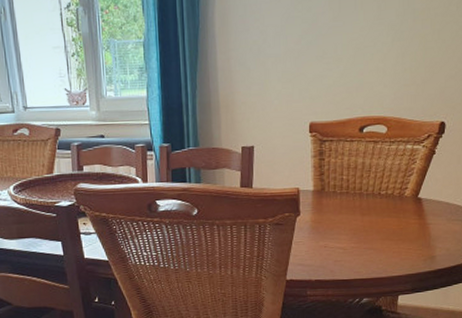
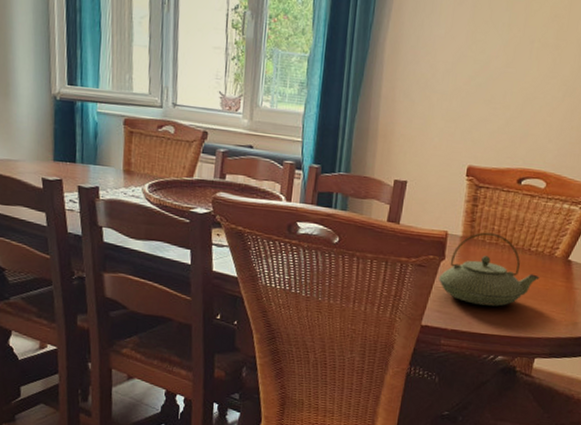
teapot: none [297,183,393,253] -> present [439,232,540,307]

